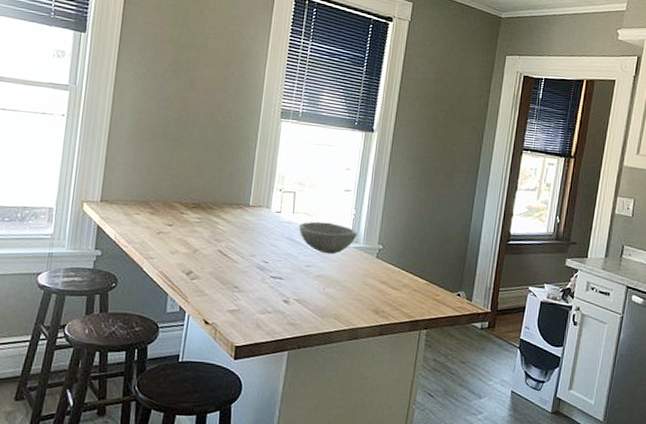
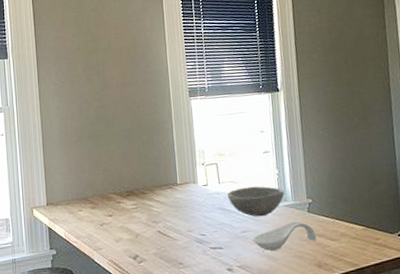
spoon rest: none [316,264,380,290] -> present [253,221,317,251]

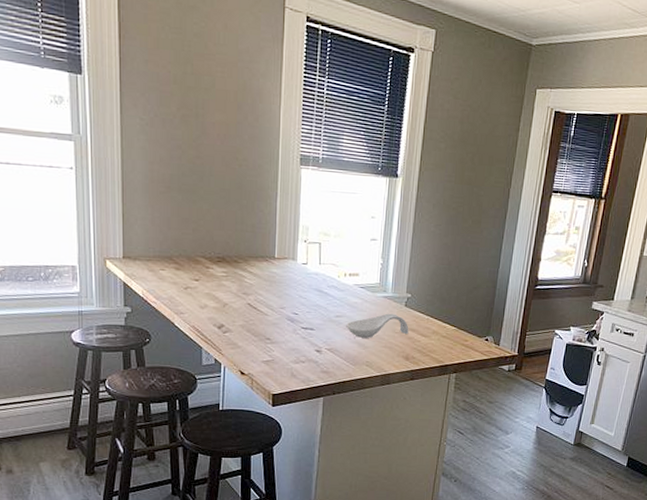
bowl: present [227,186,285,217] -> none [326,272,386,304]

